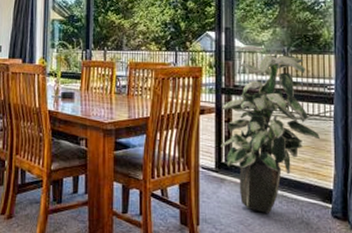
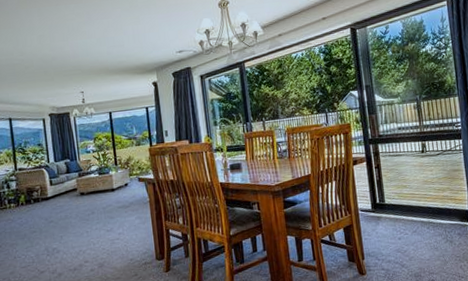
indoor plant: present [221,45,320,213] -> none [371,98,454,240]

